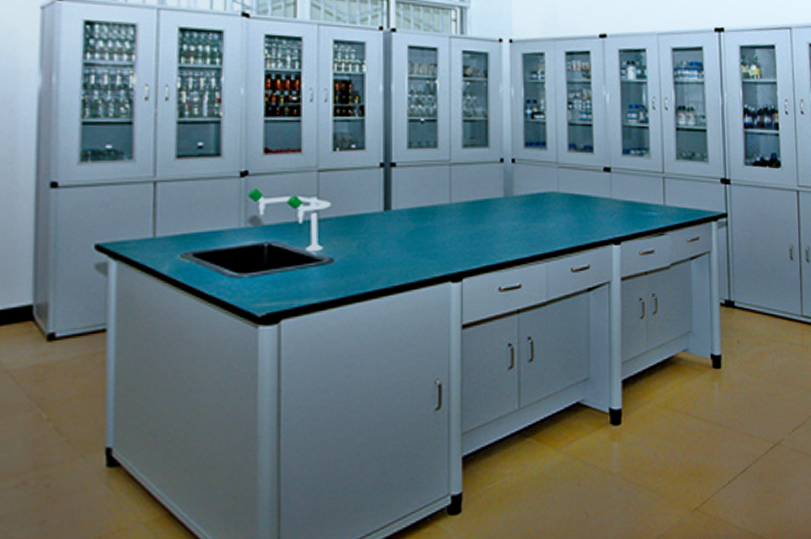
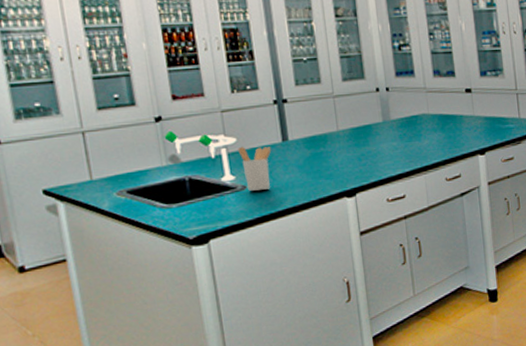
utensil holder: none [331,212,370,265] -> present [238,146,272,191]

